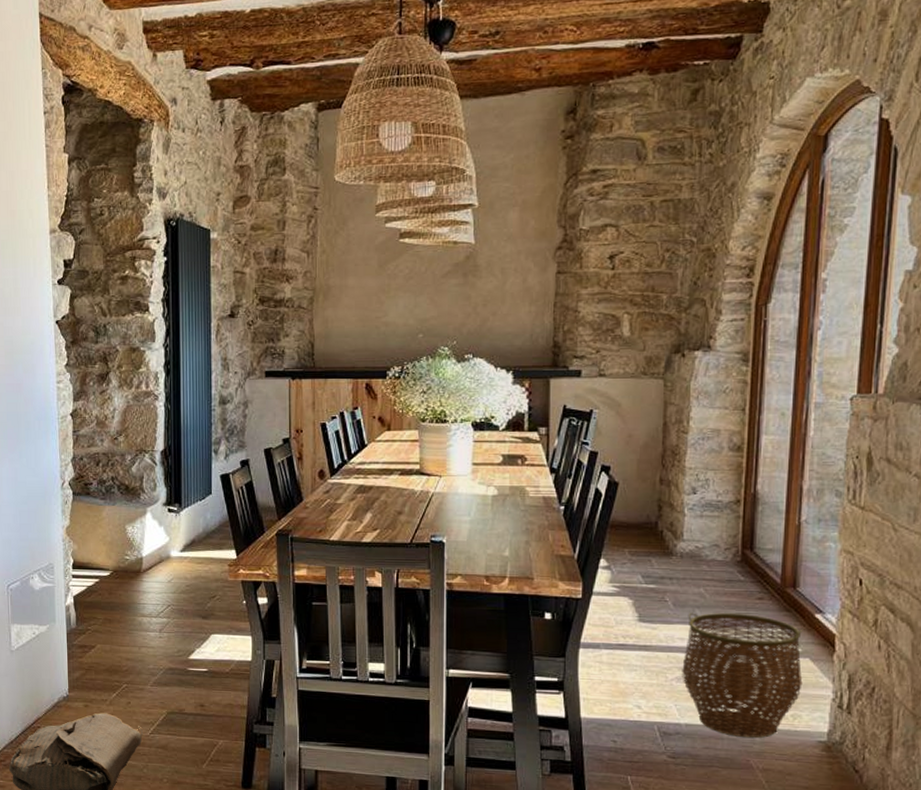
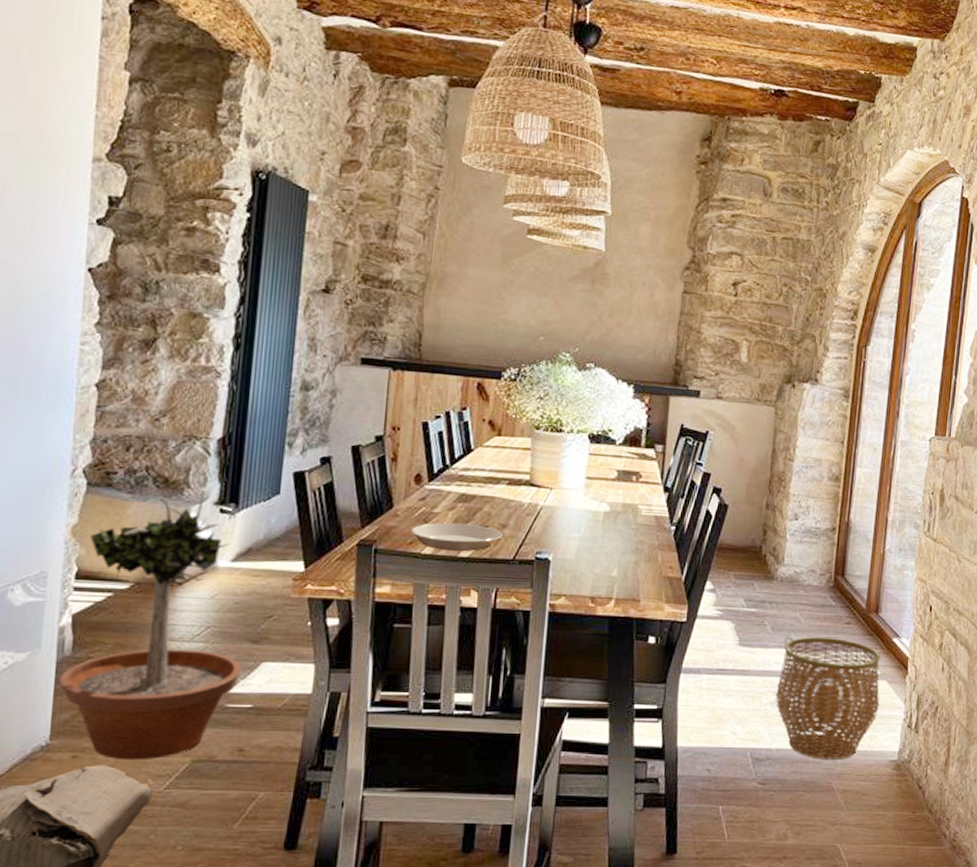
potted tree: none [70,494,197,711] -> present [59,490,242,761]
plate: none [319,512,399,538] -> present [411,522,502,552]

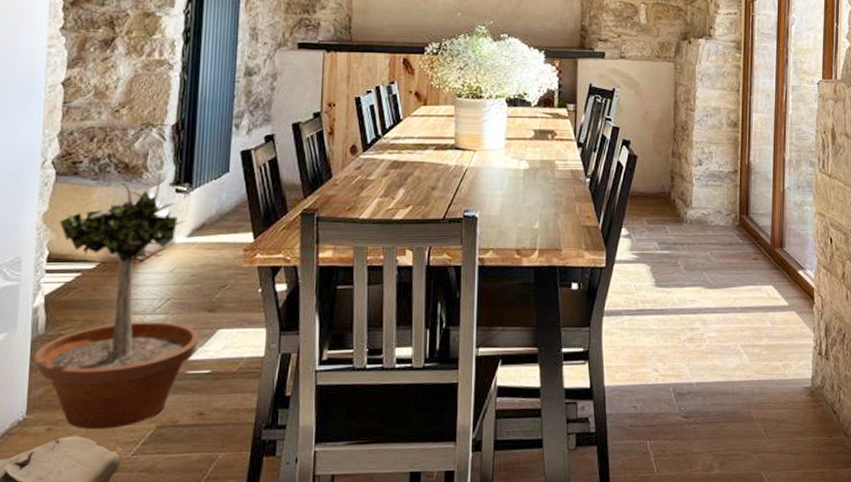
plate: present [411,522,502,552] -> none [349,188,432,215]
basket: present [775,636,881,761] -> none [693,273,791,391]

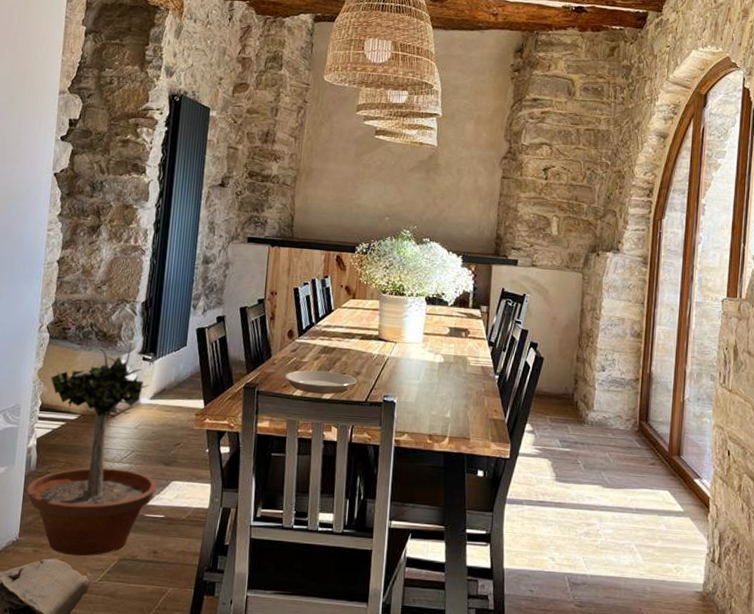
plate: none [349,188,432,215] -> present [285,370,357,395]

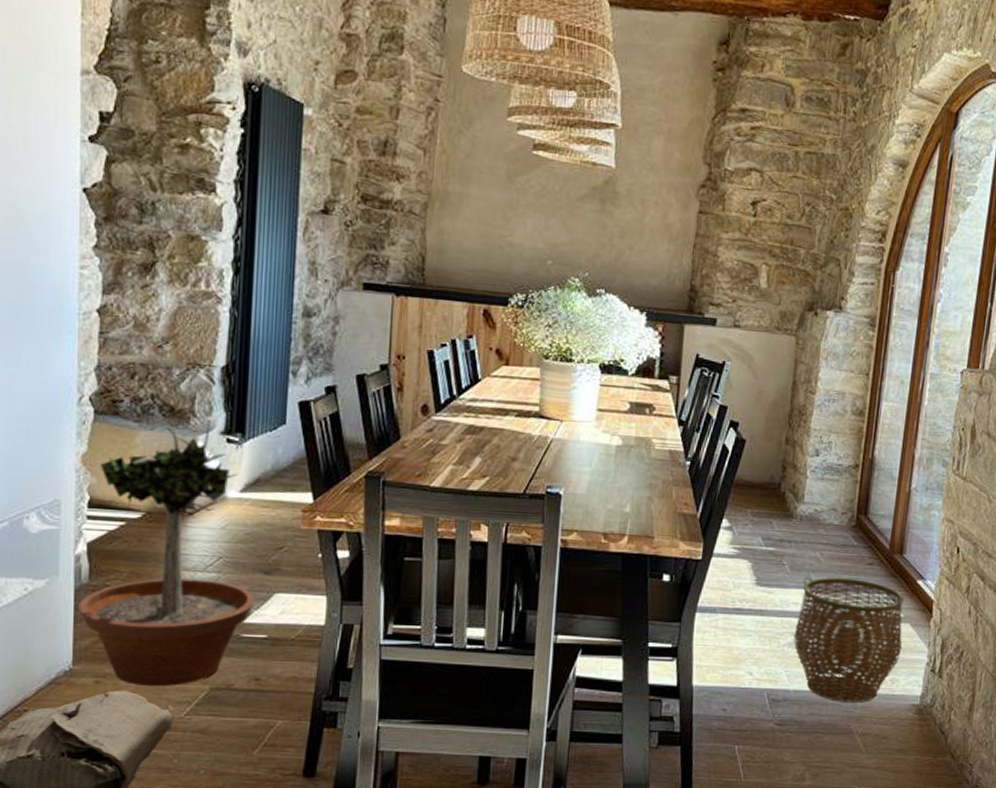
plate: present [285,370,357,395] -> none [419,455,512,485]
basket: none [589,474,685,589] -> present [793,577,905,704]

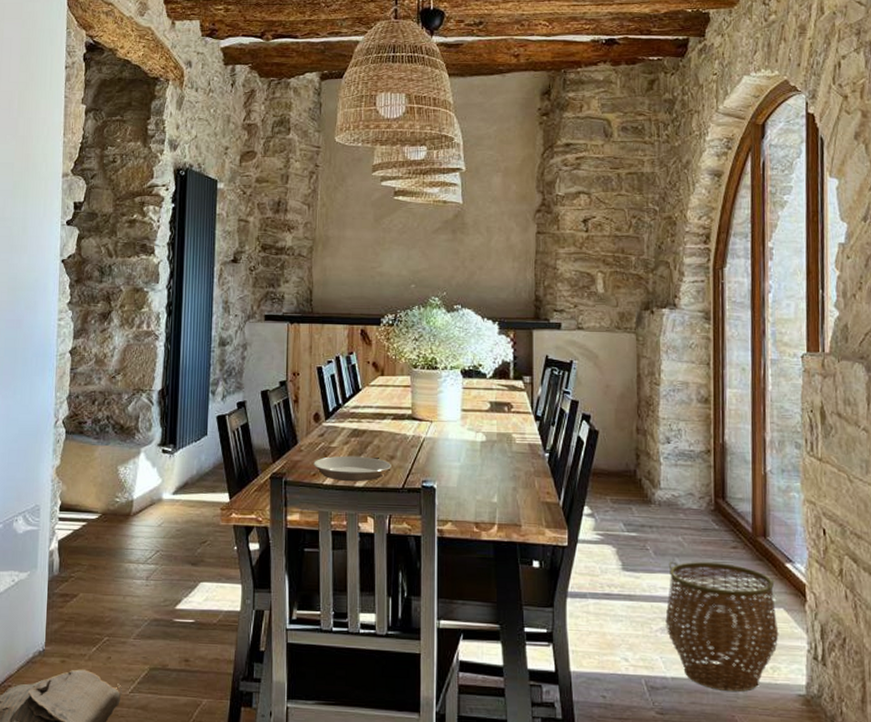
potted tree: present [78,420,255,687] -> none [51,434,185,667]
plate: none [419,455,512,485] -> present [313,455,391,482]

